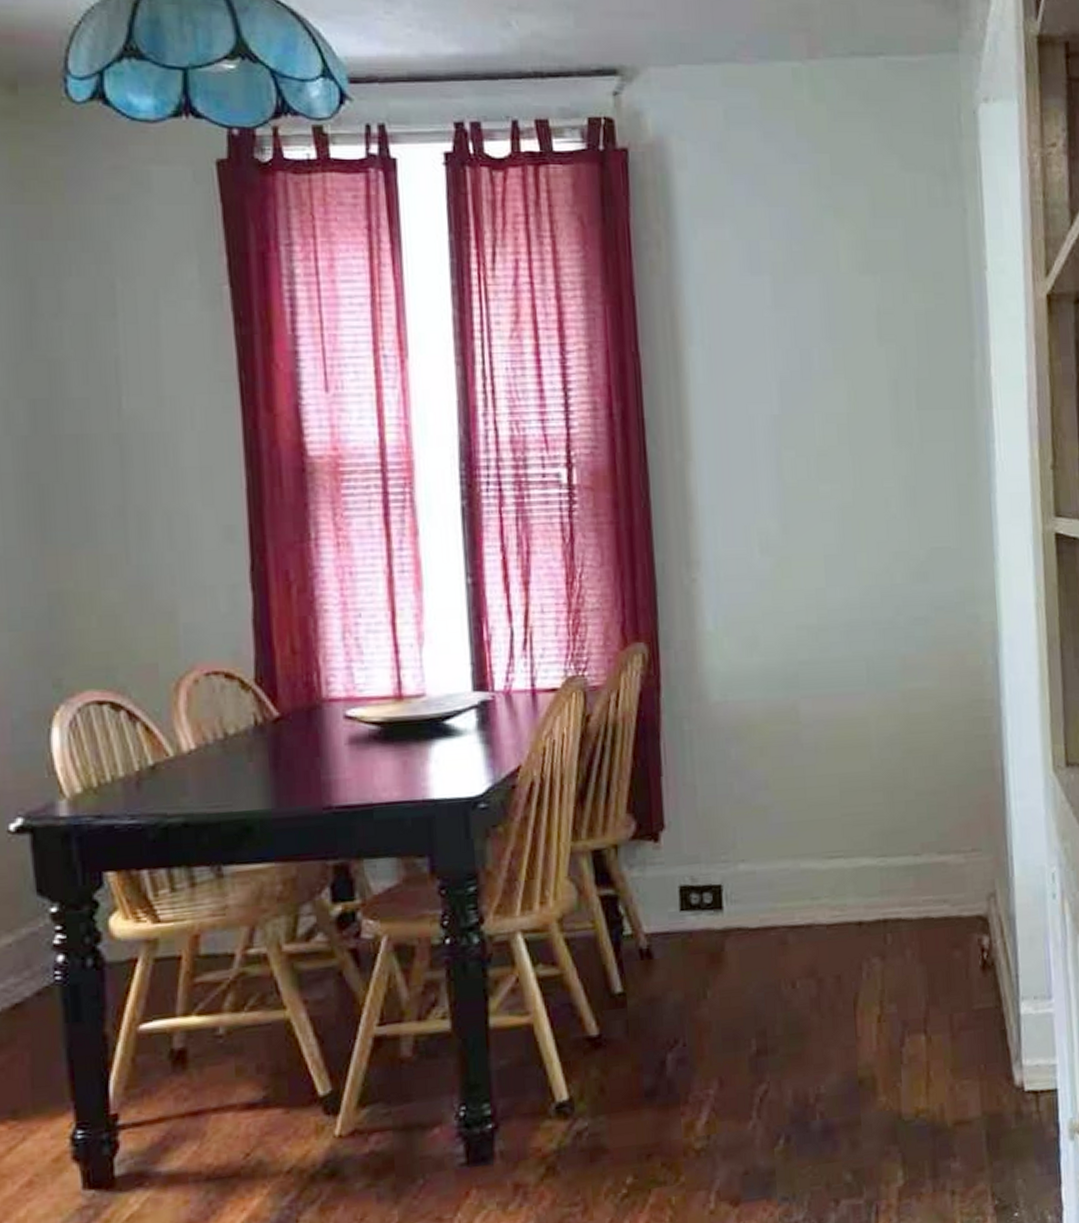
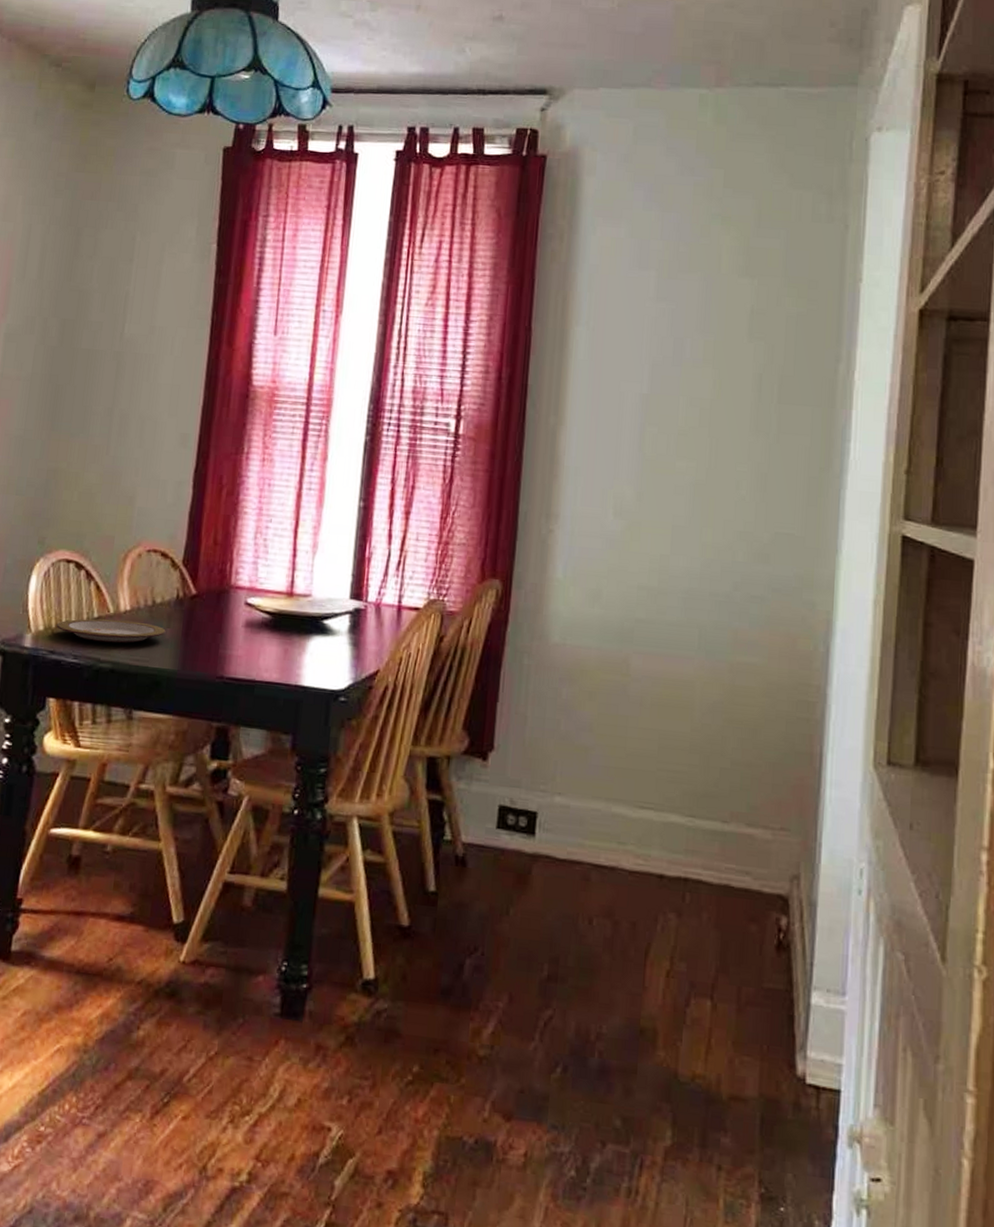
plate: none [98,761,248,795] -> present [56,618,166,644]

